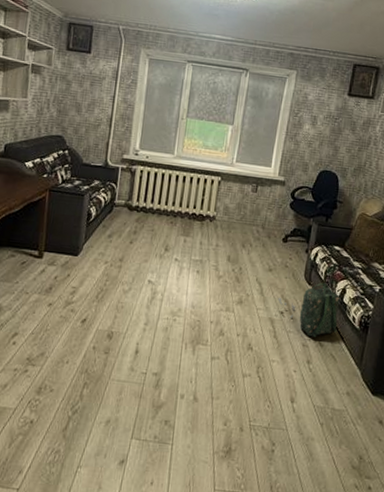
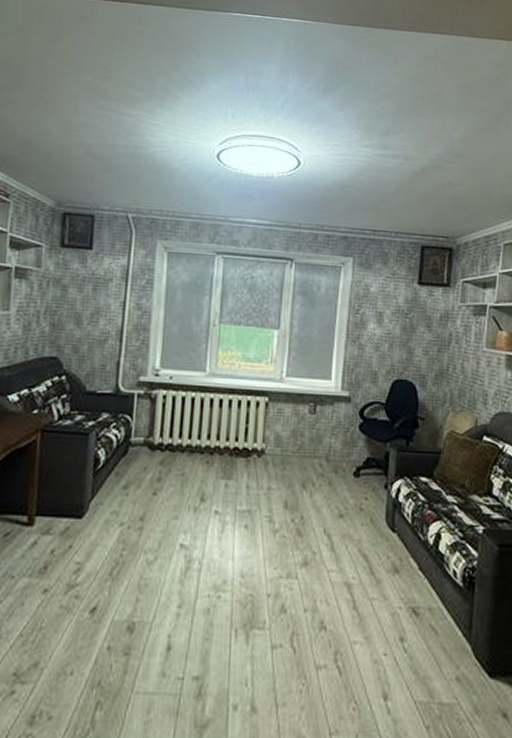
backpack: present [277,283,340,341] -> none [354,527,435,610]

